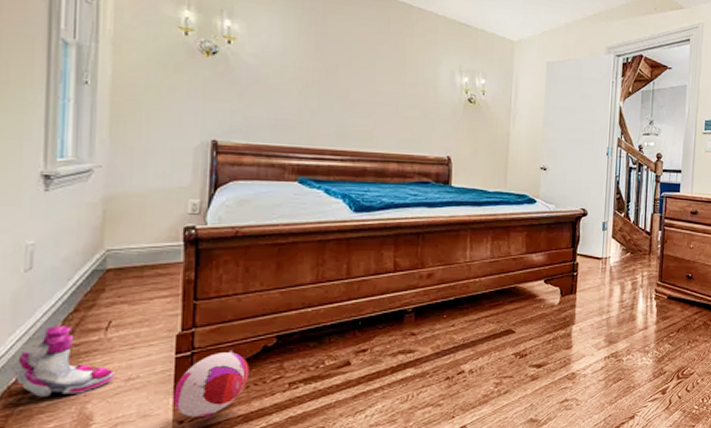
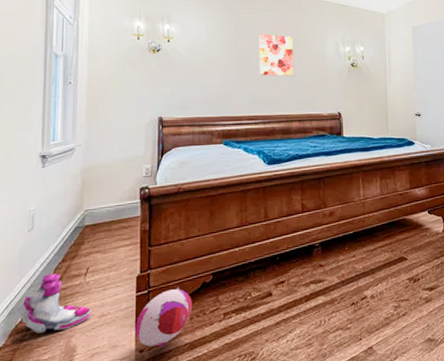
wall art: none [350,47,396,107] -> present [259,33,294,77]

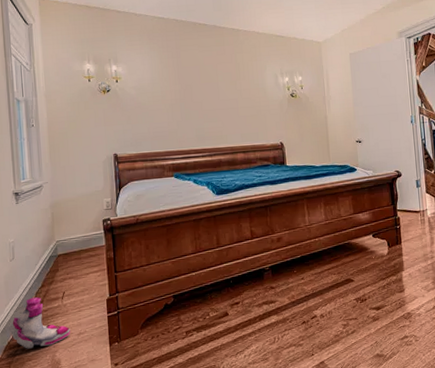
plush toy: present [135,288,192,348] -> none [109,309,158,362]
wall art: present [259,33,294,77] -> none [200,69,236,110]

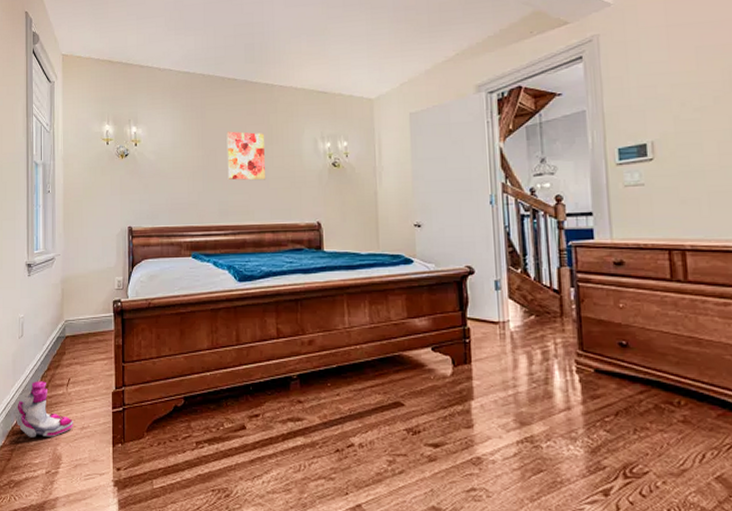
wall art: none [200,69,236,110] -> present [226,131,266,181]

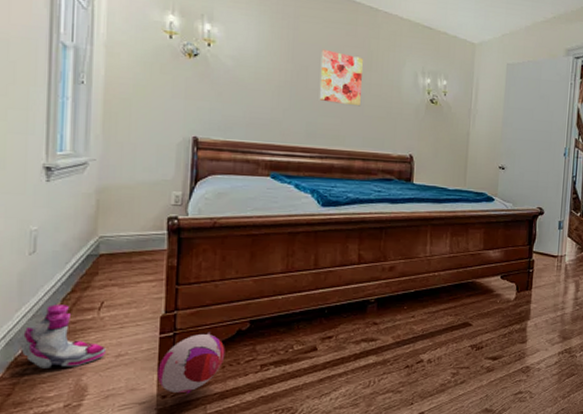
plush toy: none [112,409,165,469] -> present [157,333,225,395]

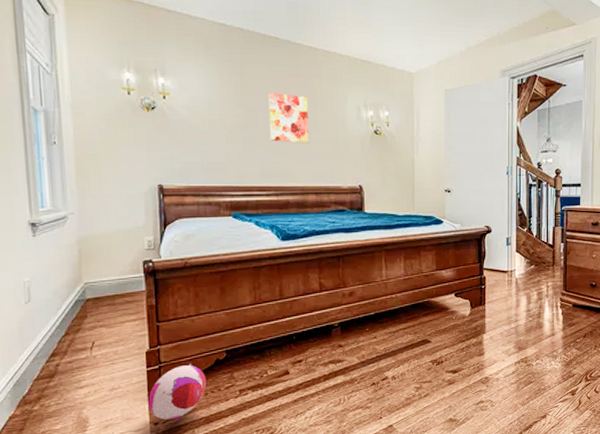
boots: present [18,304,107,368] -> none [24,346,102,405]

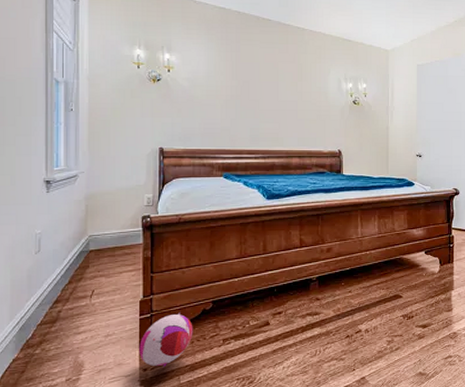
wall art: present [268,92,310,143] -> none [259,66,295,112]

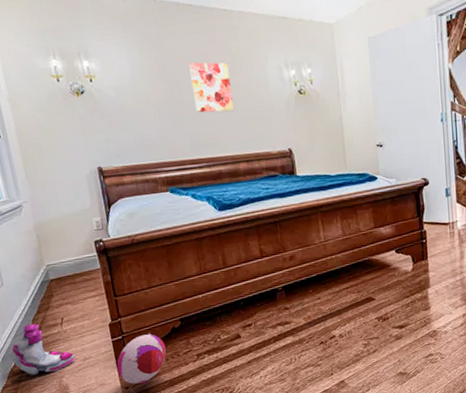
boots: none [29,294,98,349] -> present [9,324,75,375]
wall art: none [259,66,295,112] -> present [188,62,235,113]

